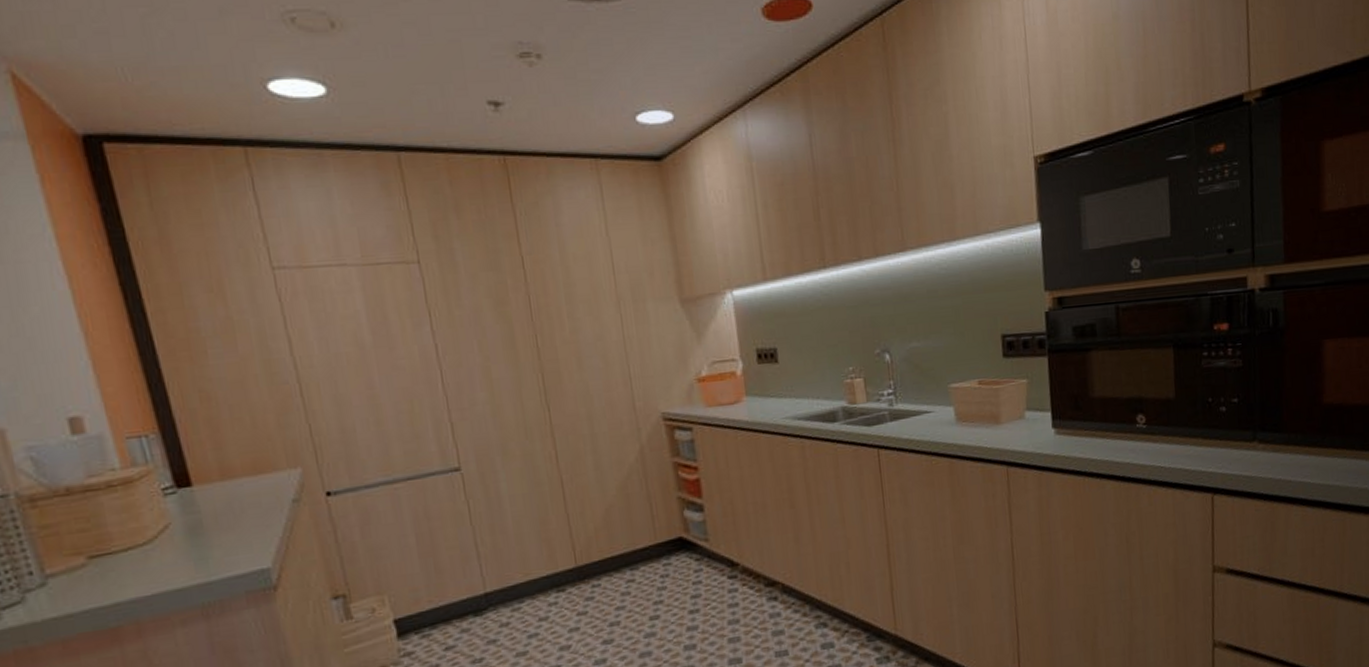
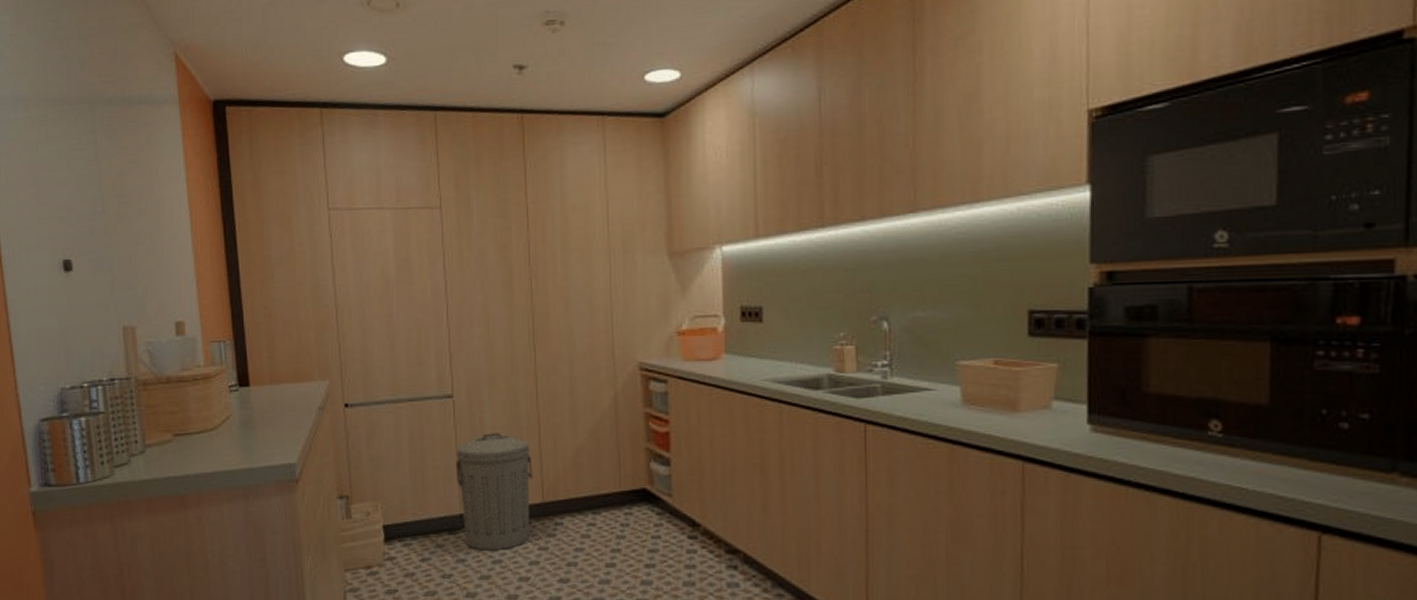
trash can: none [471,501,567,627] -> present [455,433,533,551]

